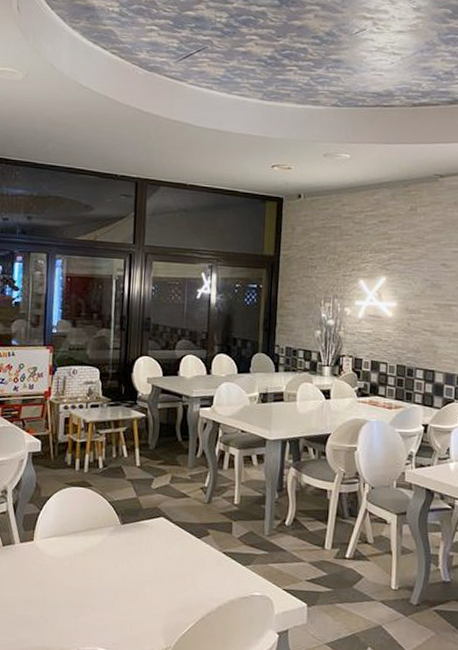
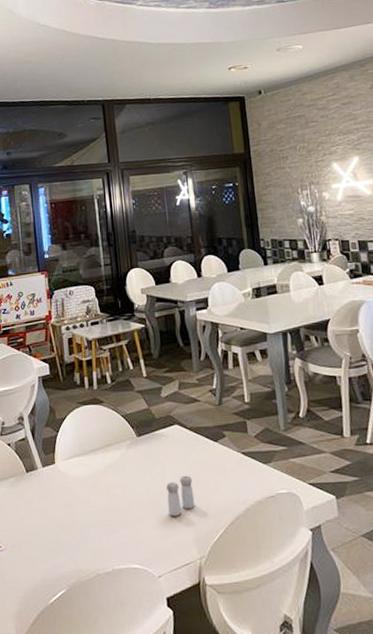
salt and pepper shaker: none [142,567,170,606] -> present [166,475,195,516]

